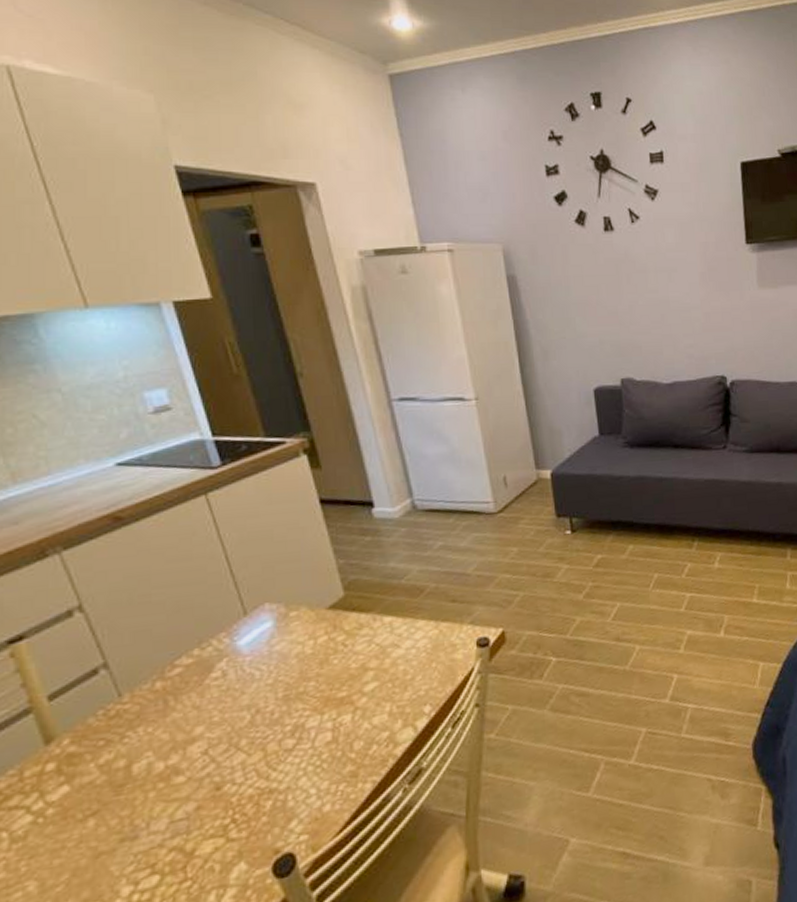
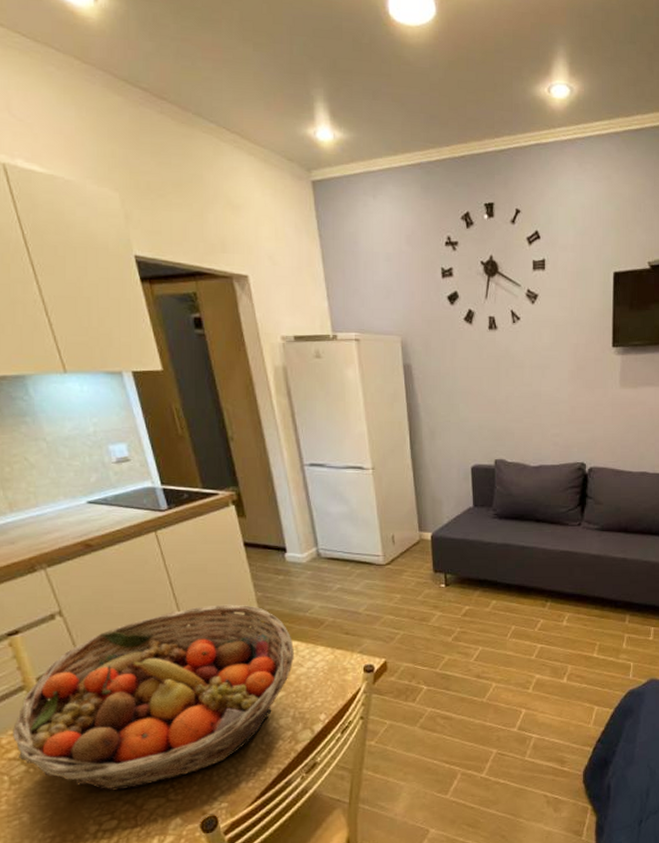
fruit basket: none [13,576,388,837] -> present [12,604,294,791]

